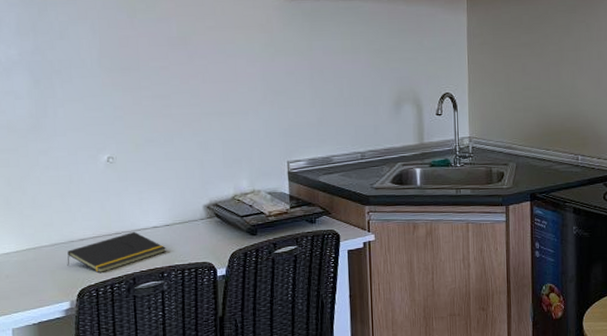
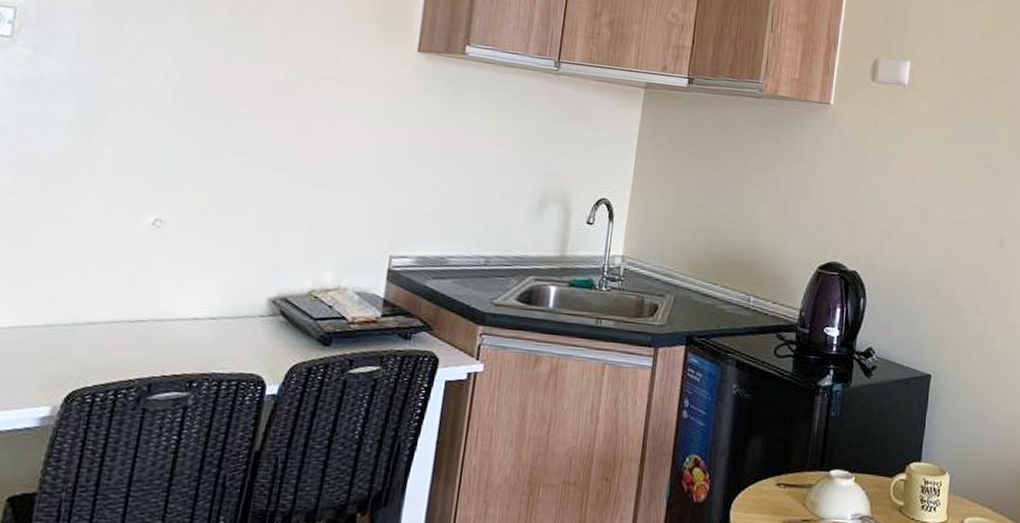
notepad: present [67,231,166,274] -> none [60,320,204,373]

